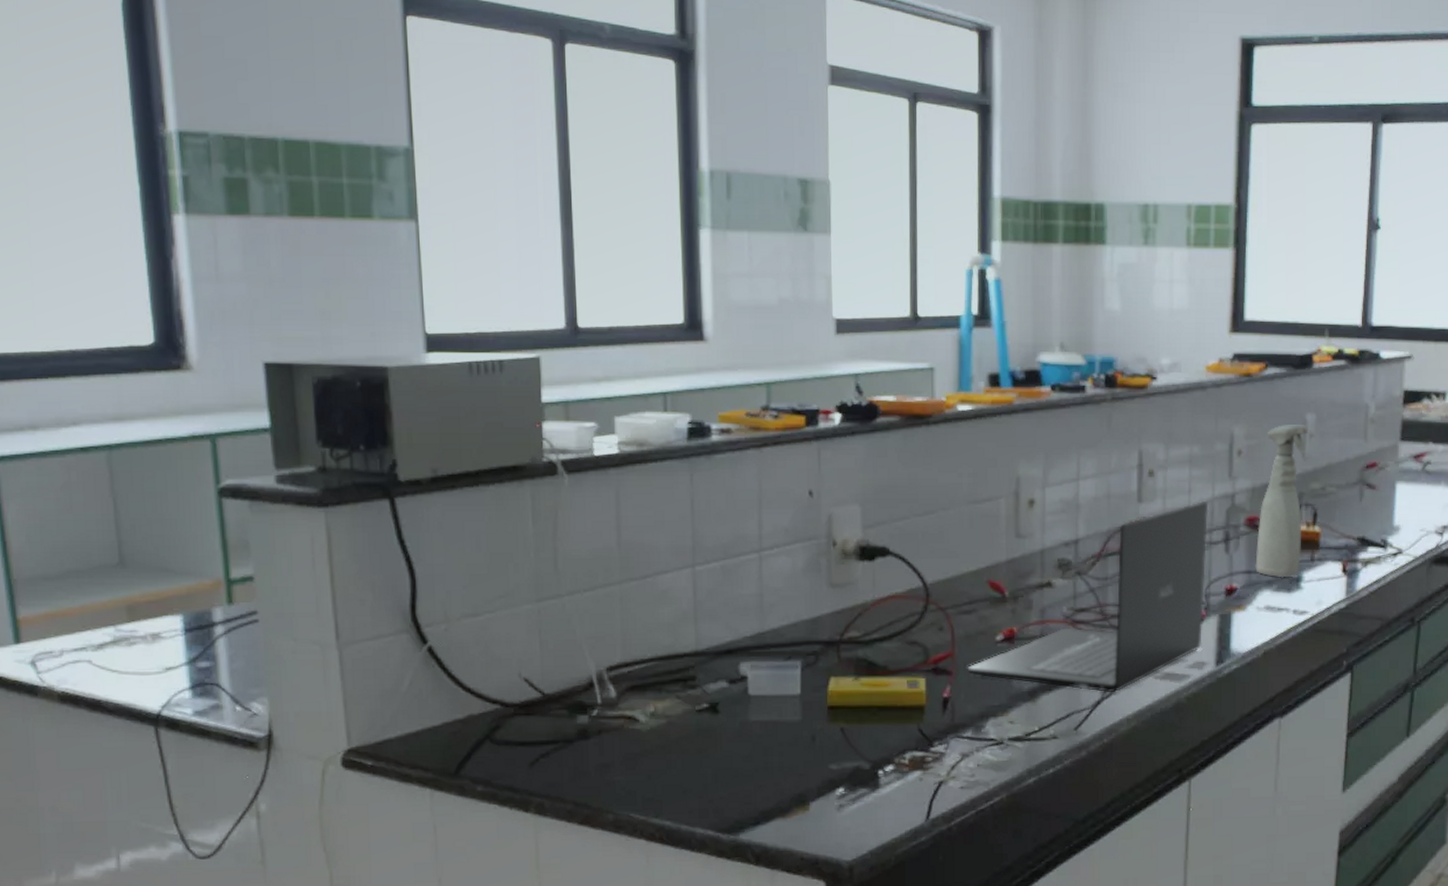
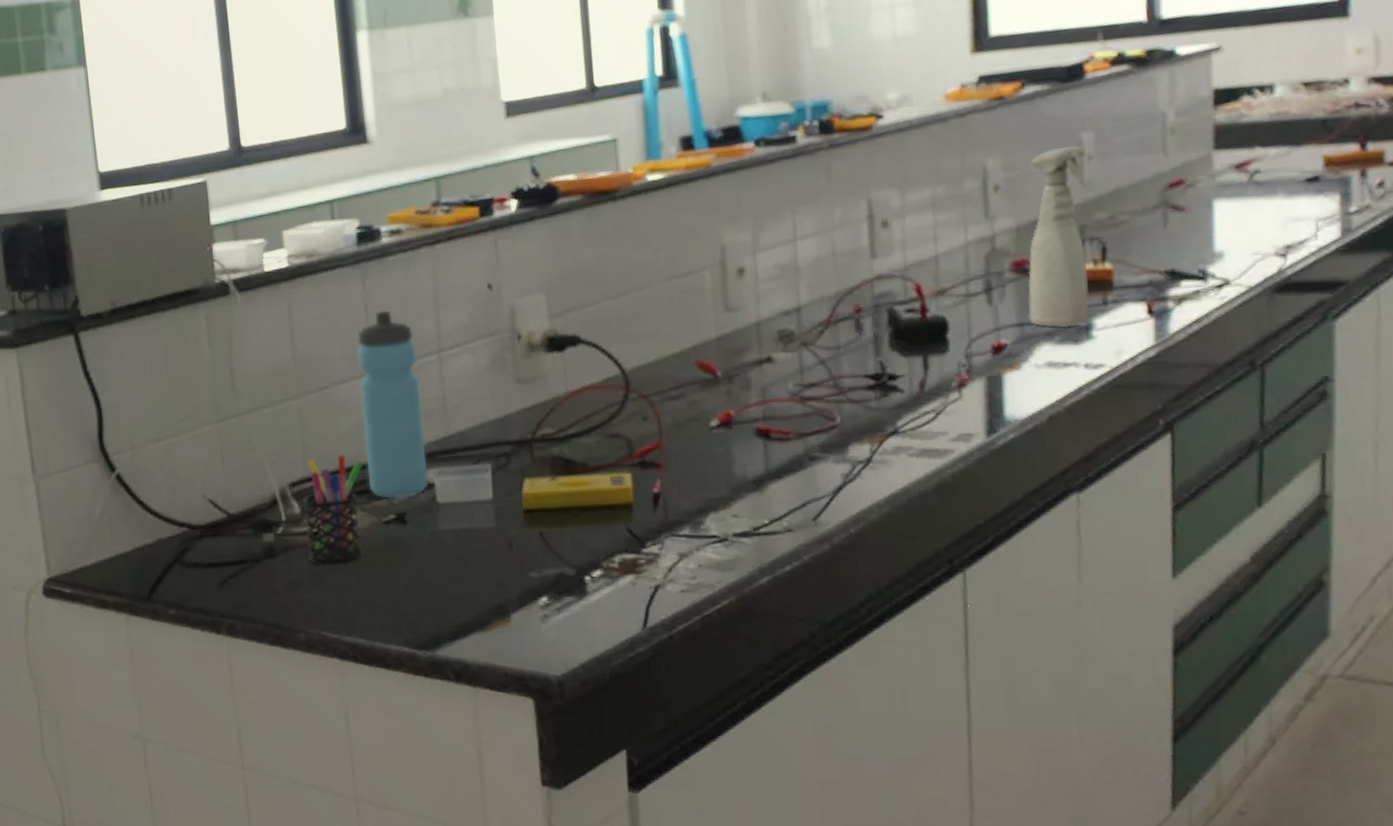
pen holder: none [619,642,680,750] -> present [302,454,363,566]
water bottle: none [681,506,741,689] -> present [357,310,428,499]
laptop: present [967,500,1209,693] -> none [679,247,967,477]

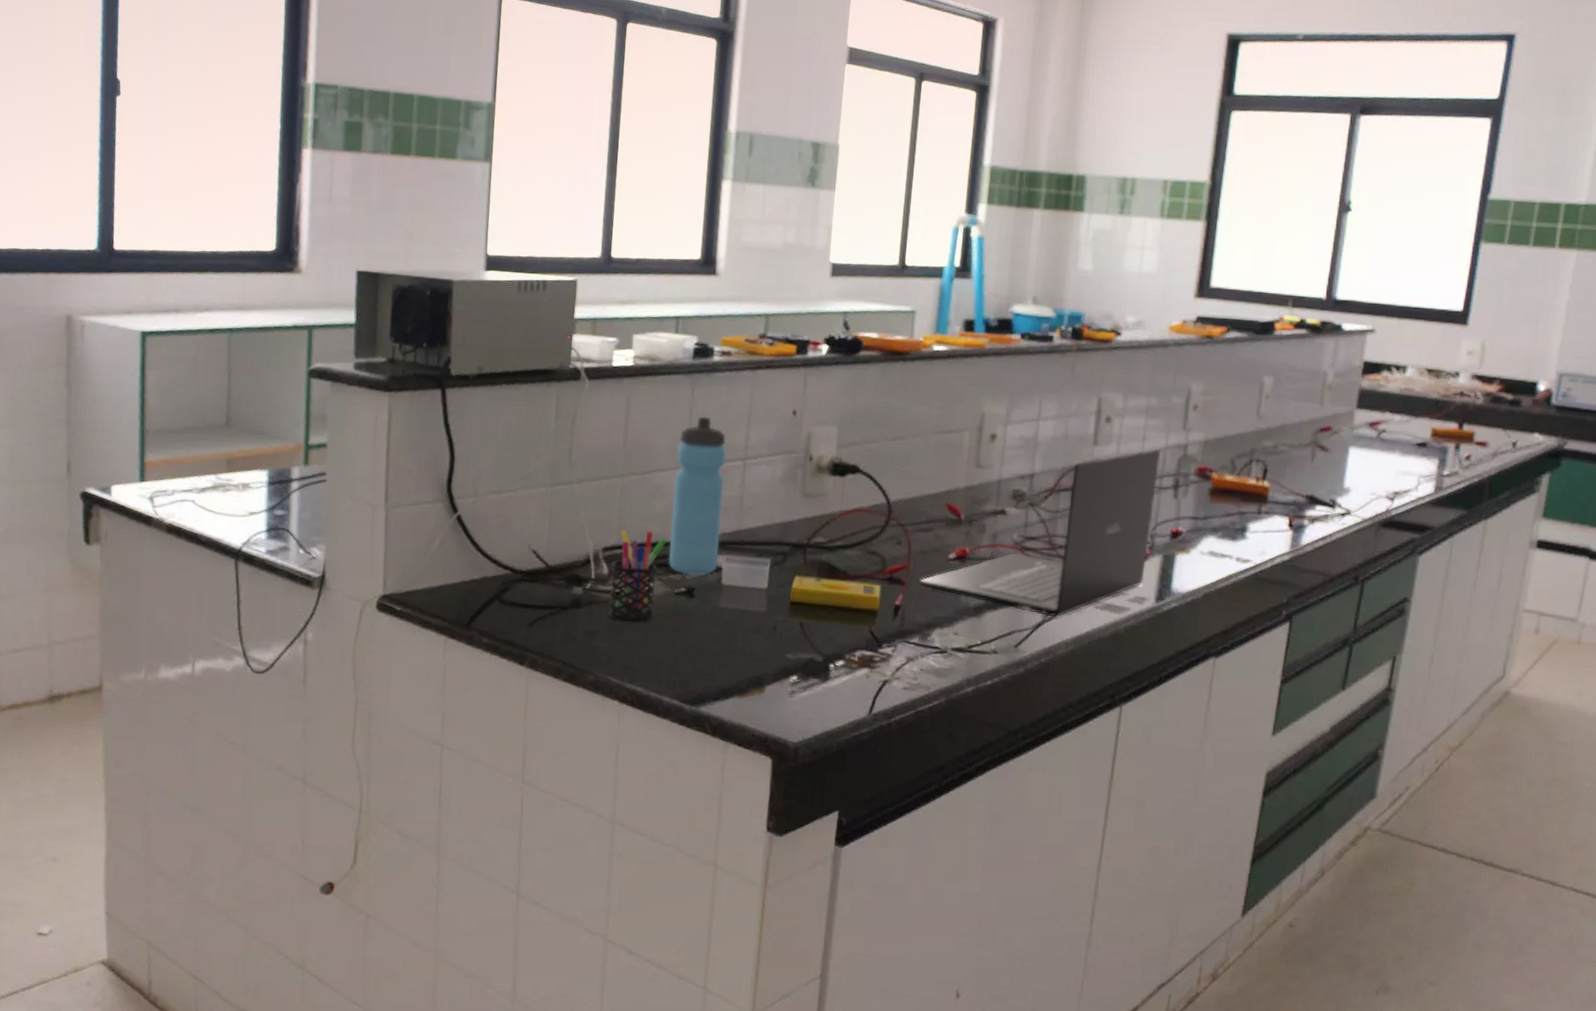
laptop: none [679,247,967,477] -> present [919,448,1161,617]
spray bottle: present [1027,146,1089,328] -> none [1202,385,1265,527]

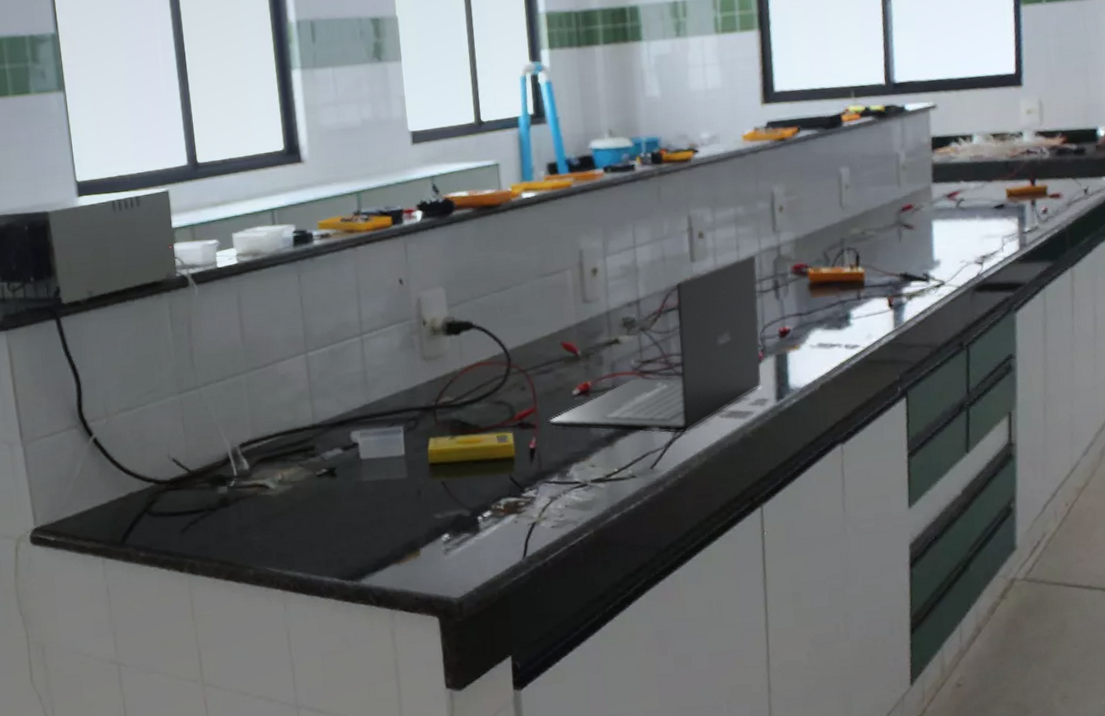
pen holder: present [608,529,666,623] -> none [250,419,301,512]
water bottle: present [669,416,726,576] -> none [295,300,353,456]

